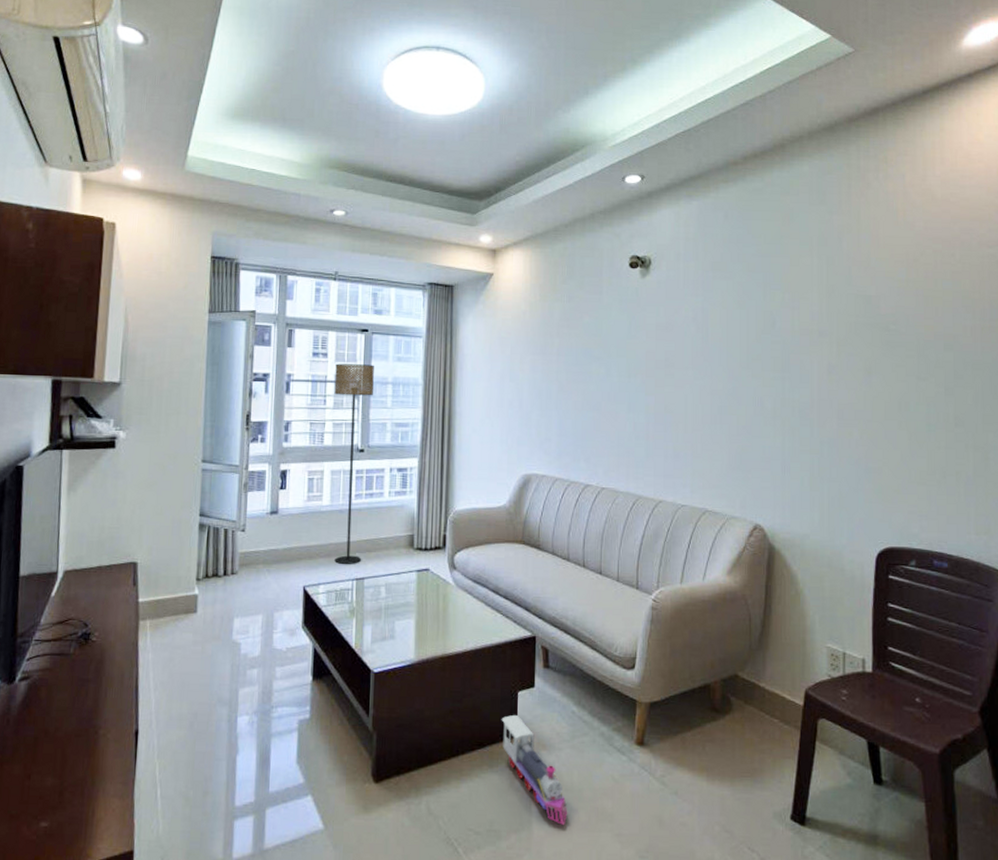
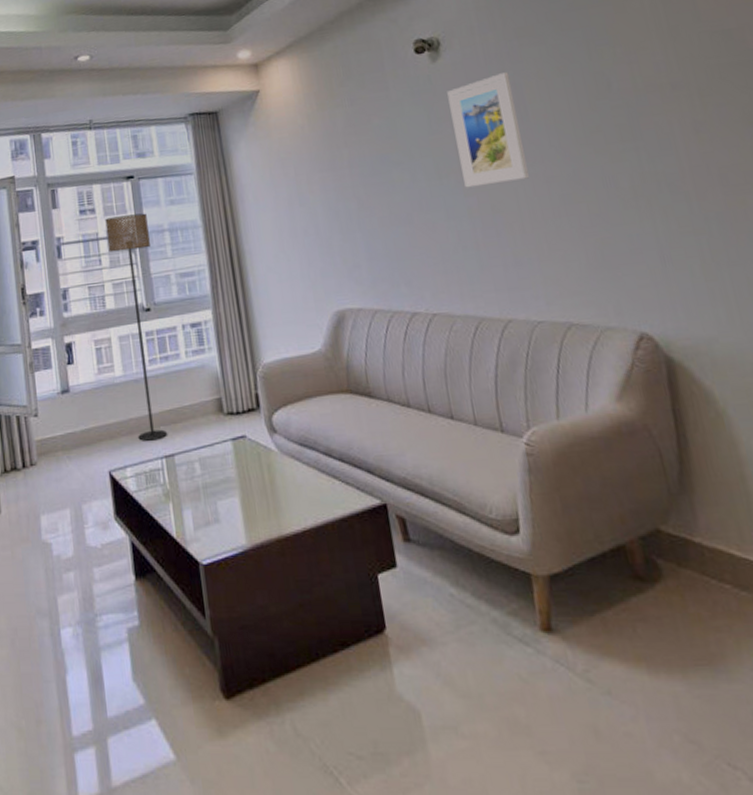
toy train: present [501,715,568,825] -> none [363,604,471,742]
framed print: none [647,297,700,389] -> present [447,72,529,188]

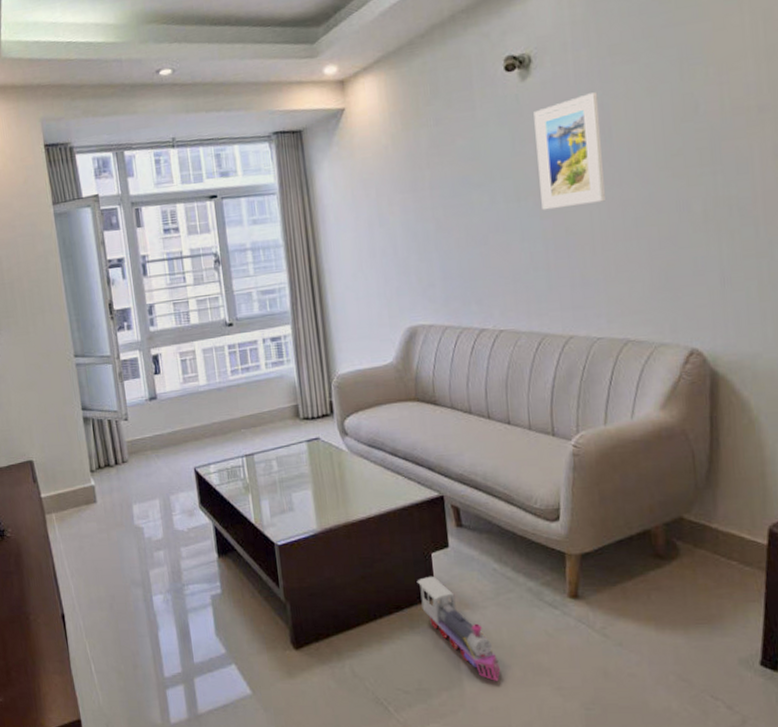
floor lamp: present [105,213,167,441] -> none [189,232,247,442]
toy train: none [363,604,471,742] -> present [417,577,501,681]

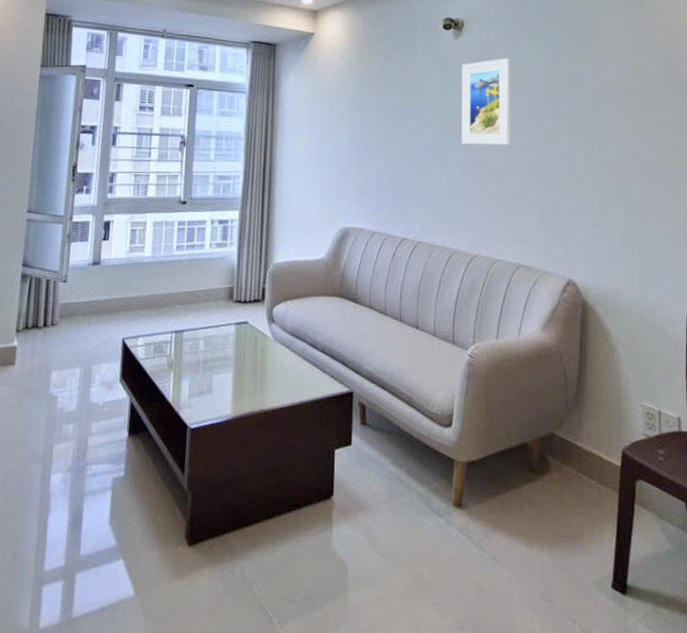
toy train: present [417,577,501,681] -> none [318,474,385,593]

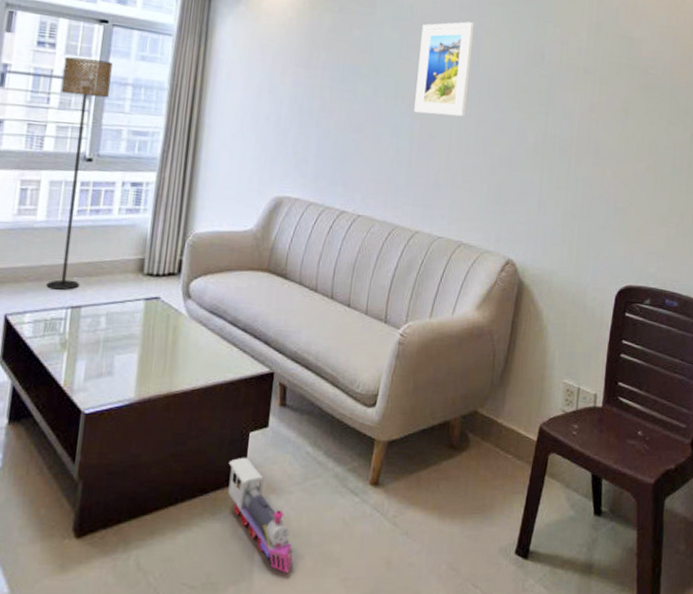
floor lamp: none [154,117,199,316] -> present [46,56,113,290]
toy train: none [318,474,385,593] -> present [228,458,293,573]

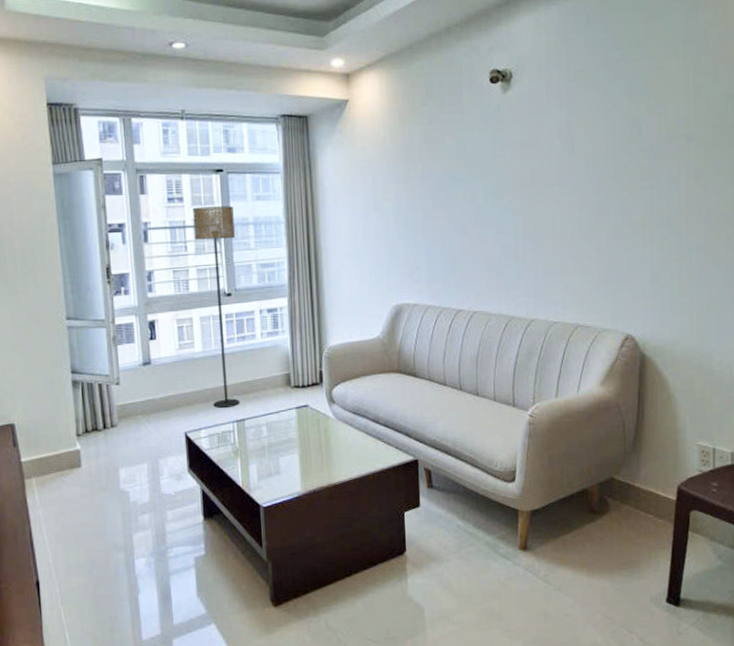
toy train: present [228,458,293,573] -> none [390,534,459,627]
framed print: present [414,21,475,117] -> none [512,110,567,208]

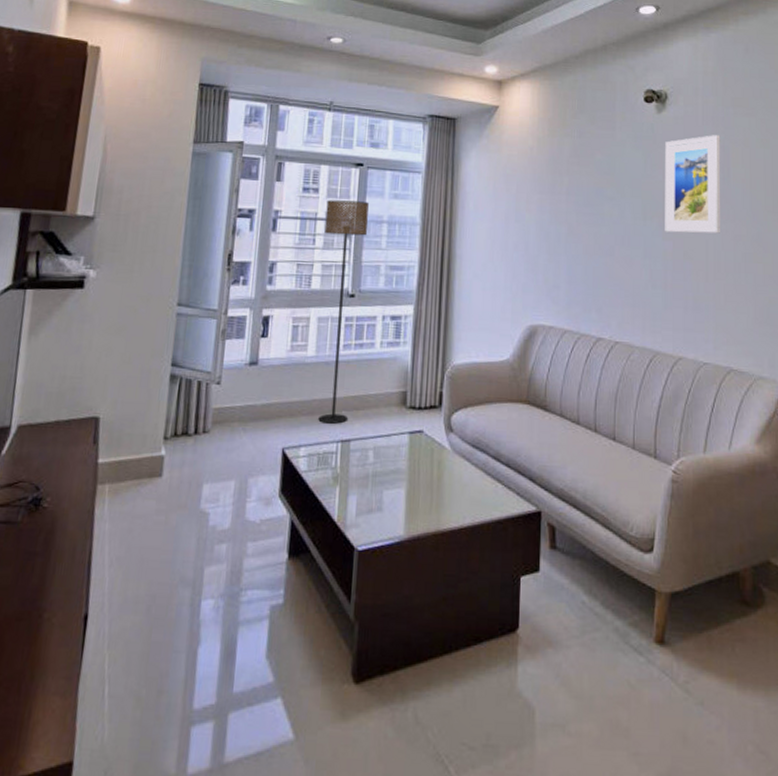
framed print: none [512,110,567,208] -> present [665,135,721,234]

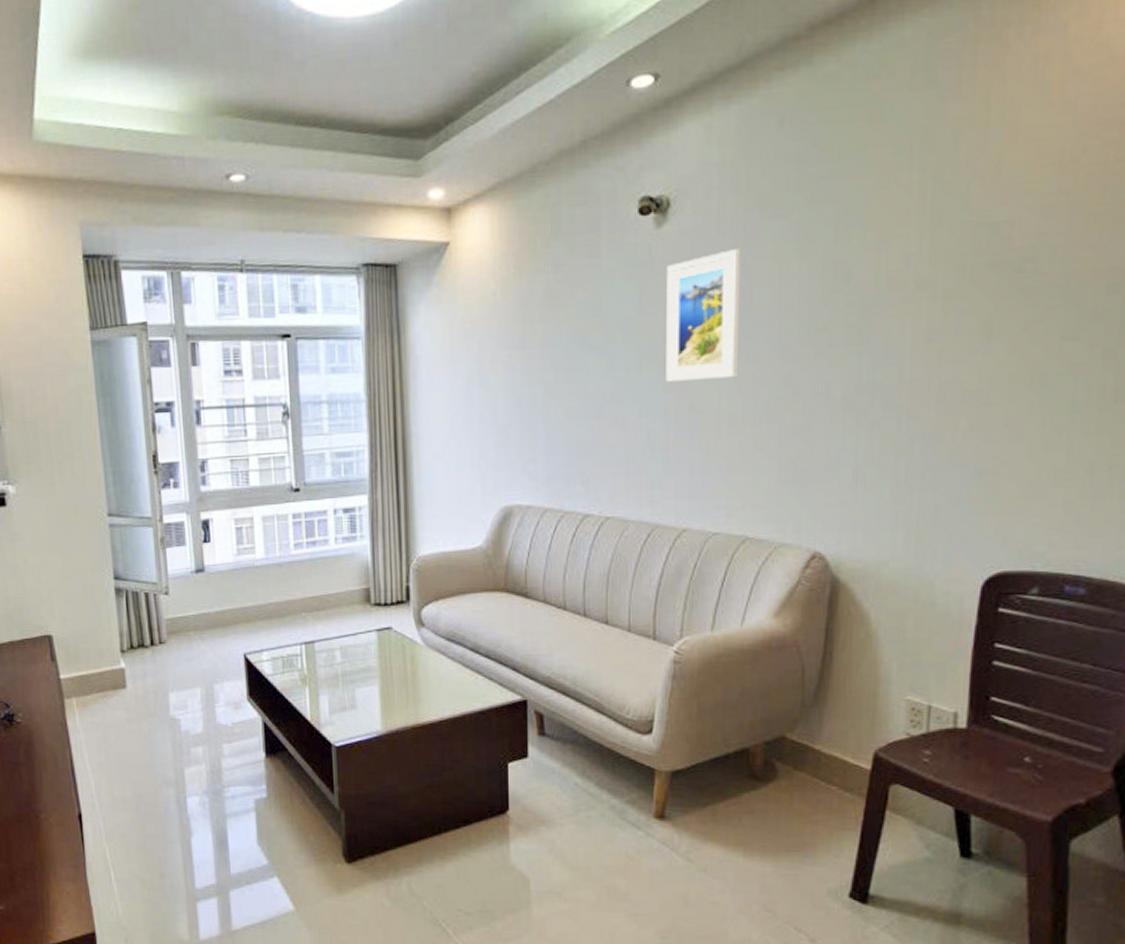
floor lamp: present [318,200,369,424] -> none [254,380,308,626]

